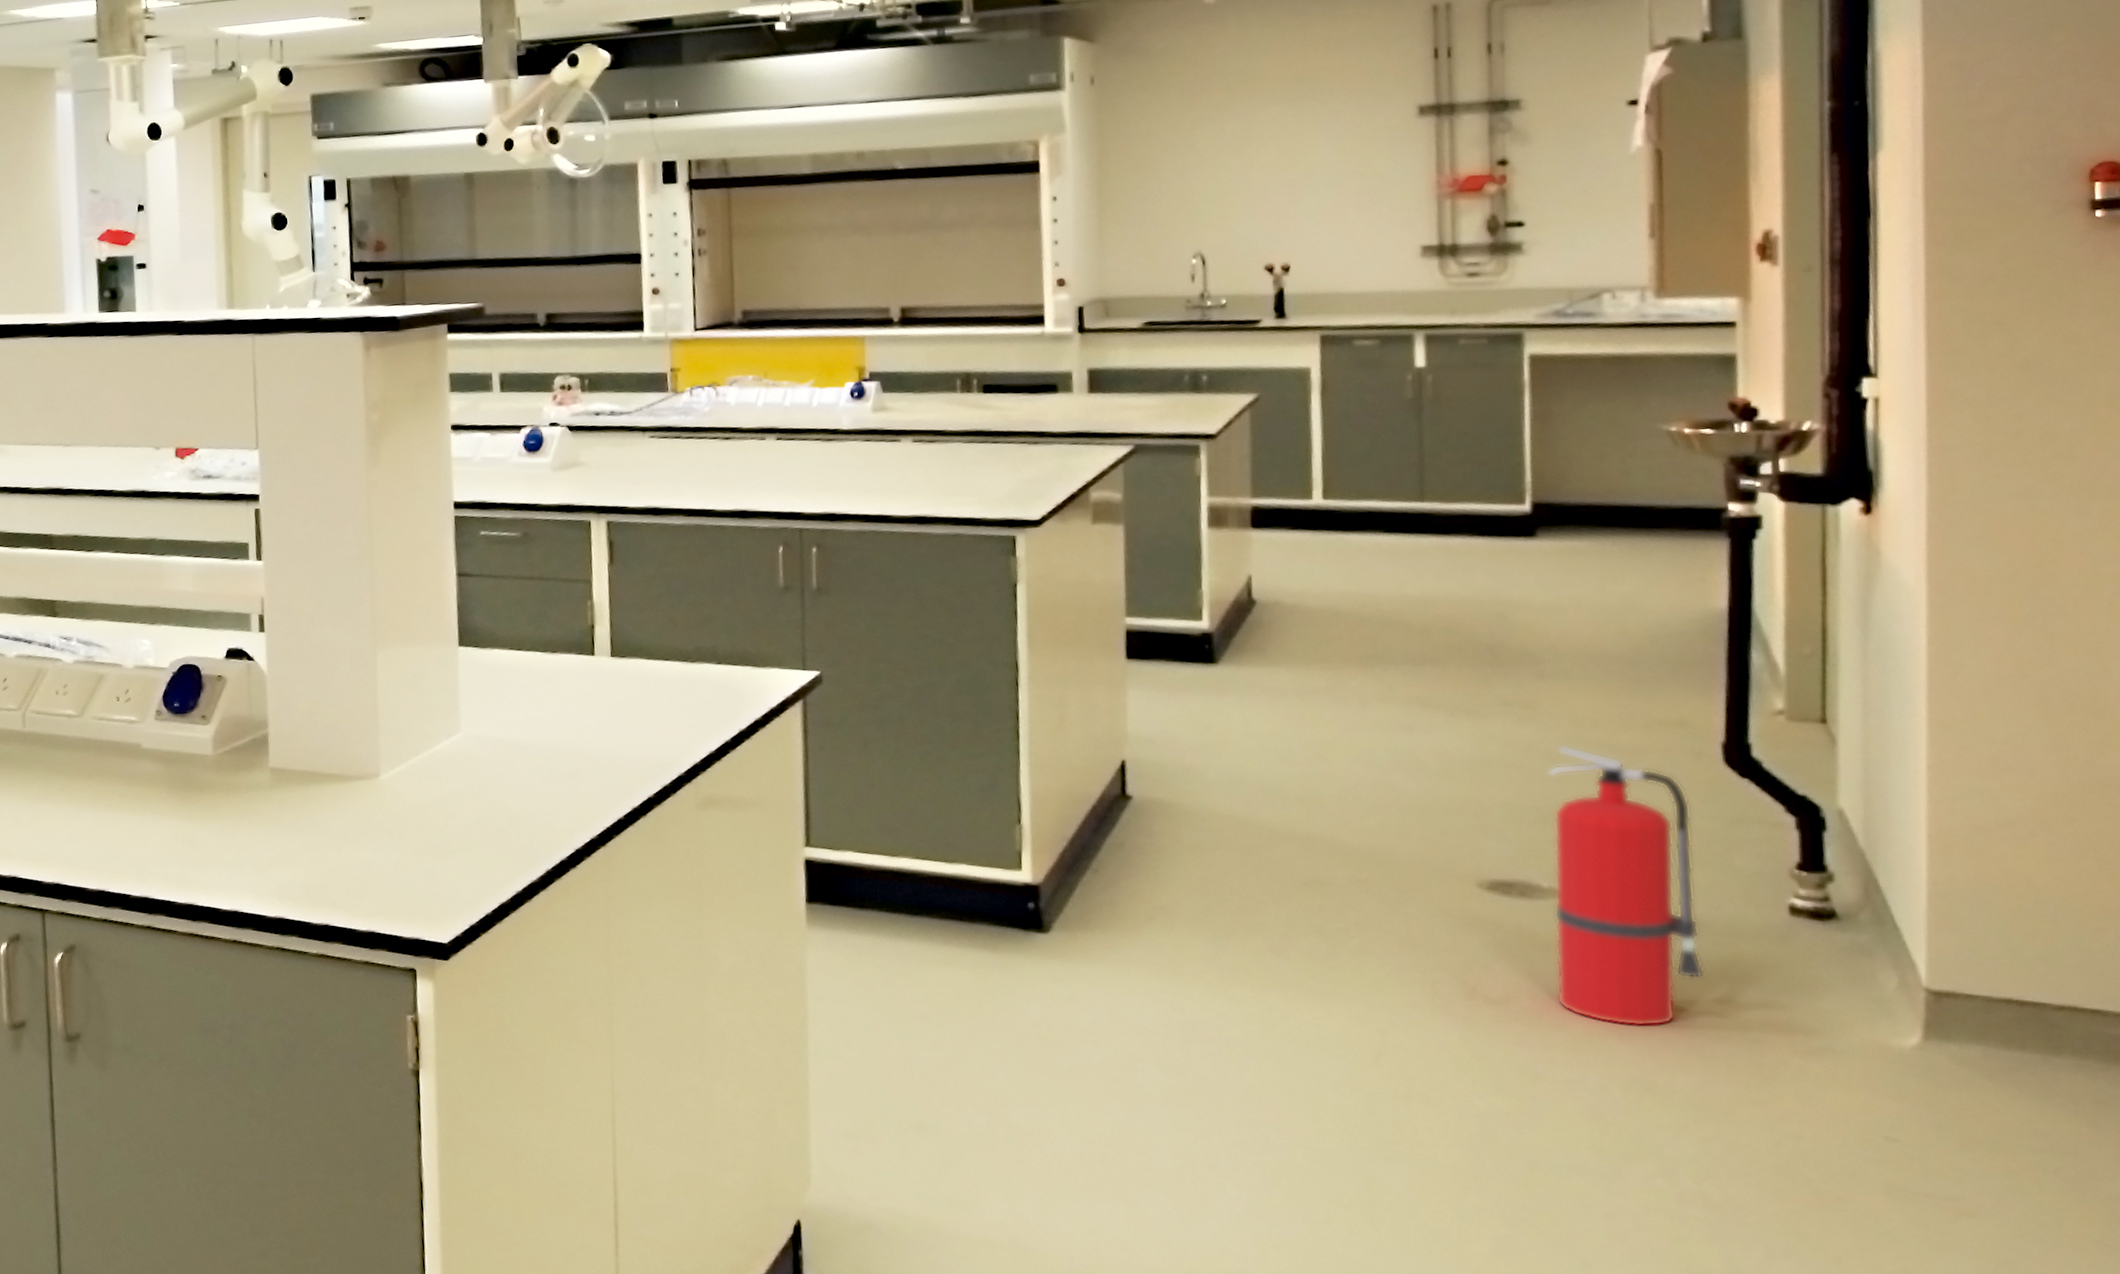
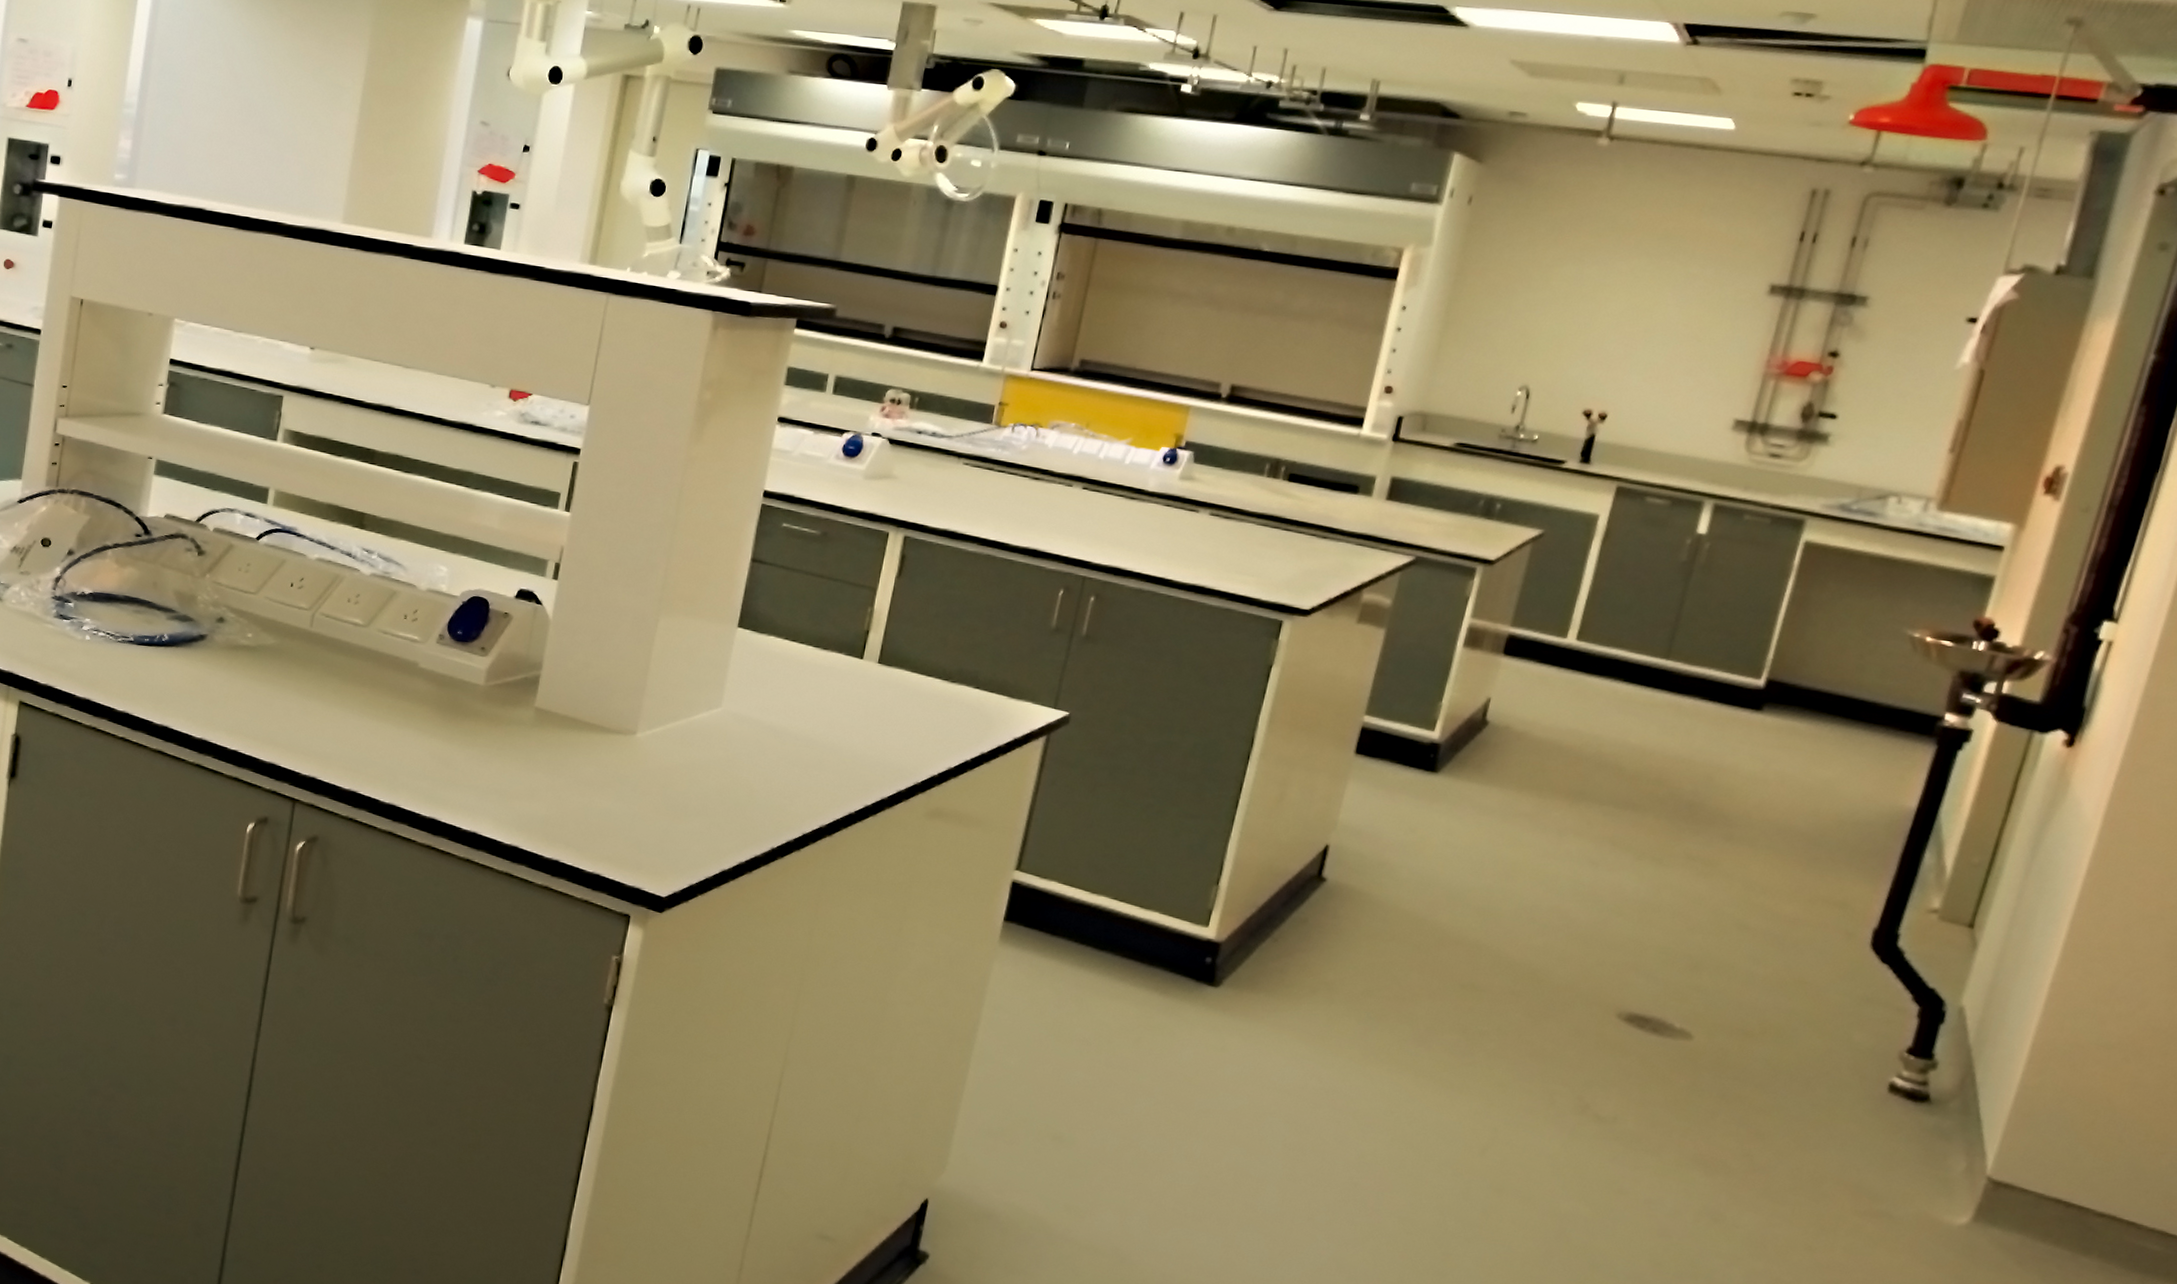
fire extinguisher: present [1547,743,1705,1028] -> none [1658,903,1829,1168]

